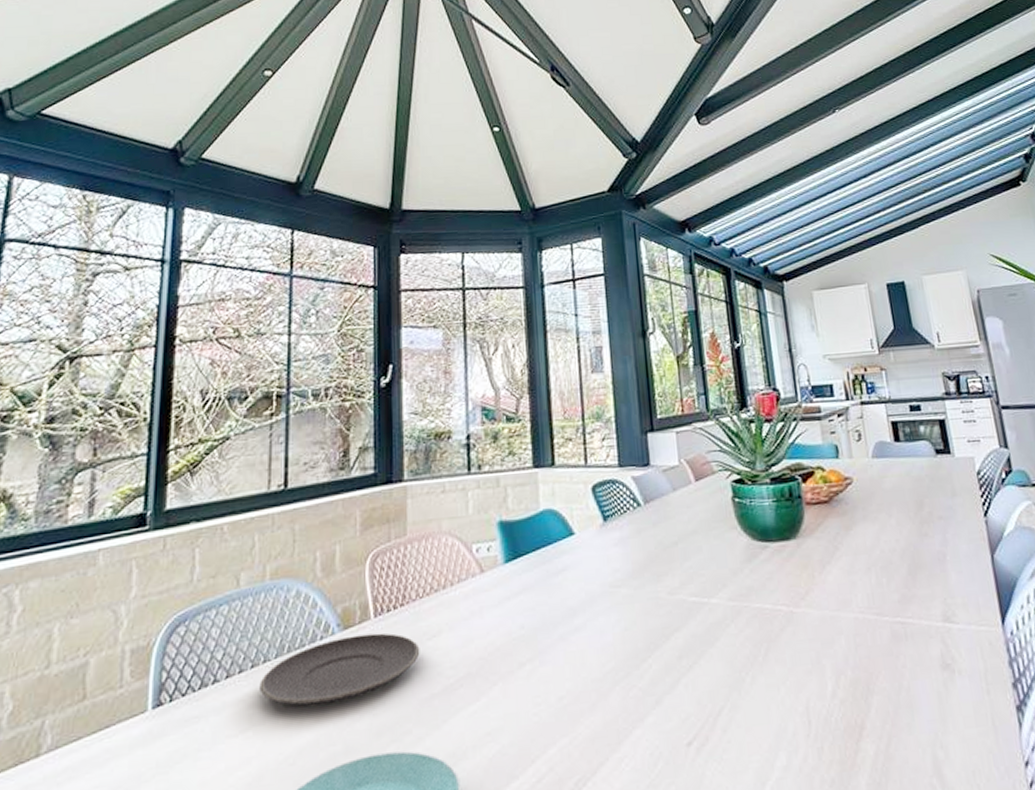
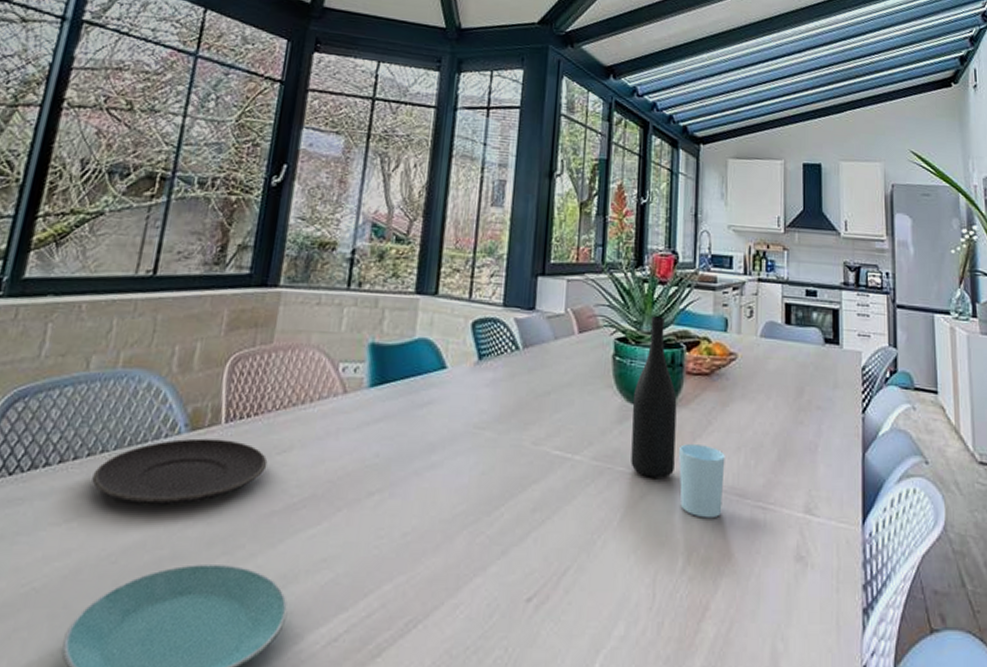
wine bottle: none [758,453,809,610] -> present [631,316,677,478]
cup: none [811,570,863,642] -> present [679,443,725,519]

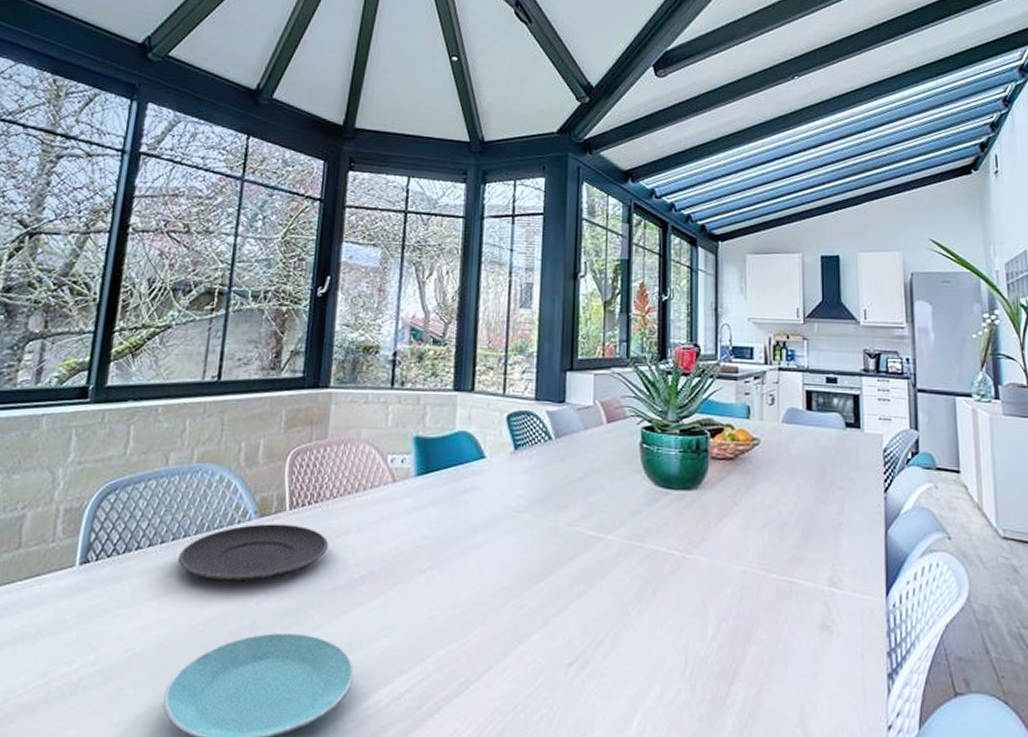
wine bottle: present [631,316,677,478] -> none [660,405,703,555]
cup: present [679,443,725,519] -> none [706,522,751,592]

